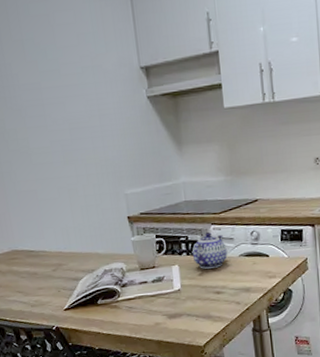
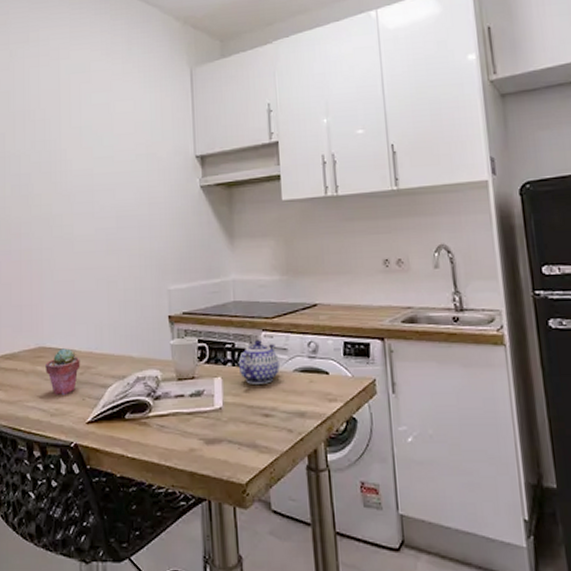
potted succulent: none [20,250,53,290] -> present [45,348,81,395]

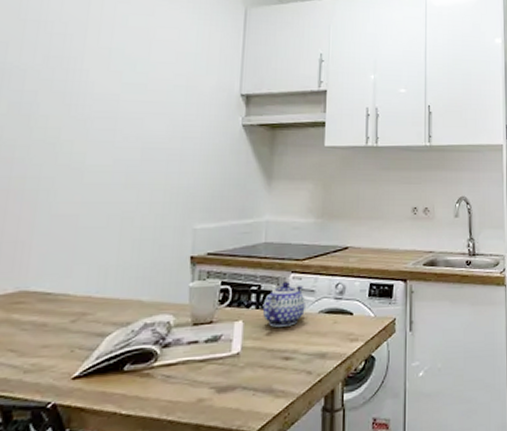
potted succulent: present [45,348,81,395] -> none [24,292,74,348]

